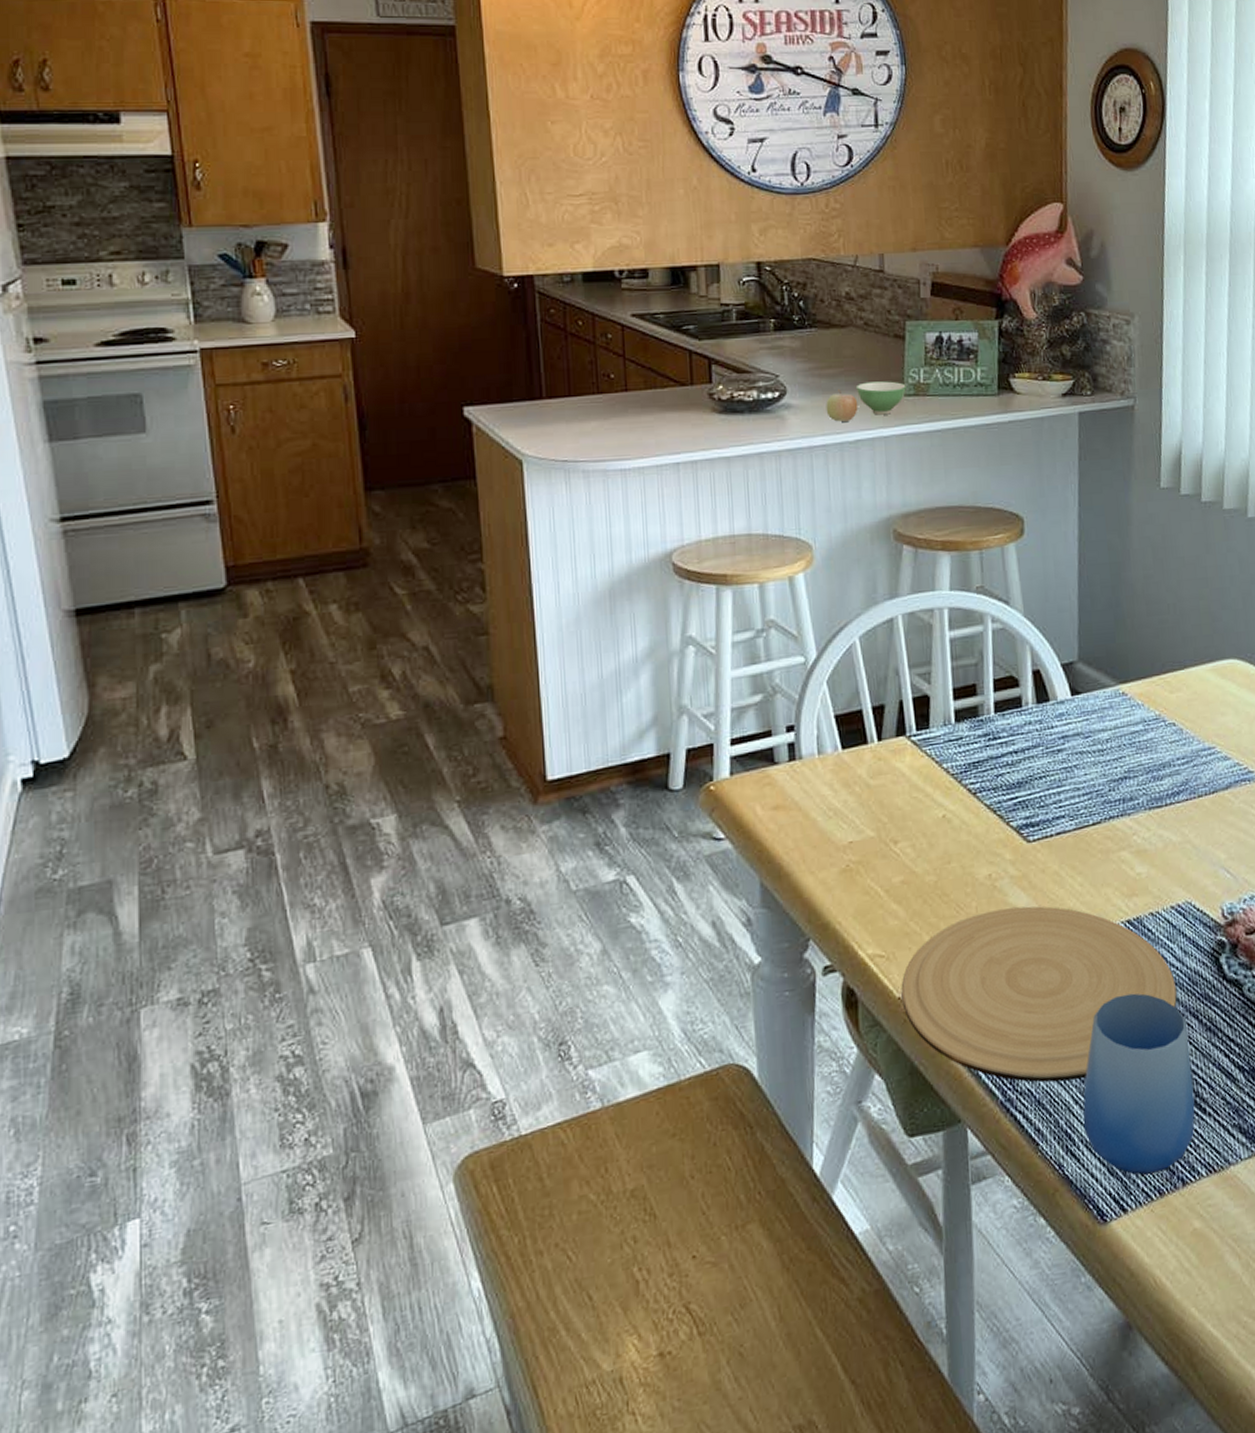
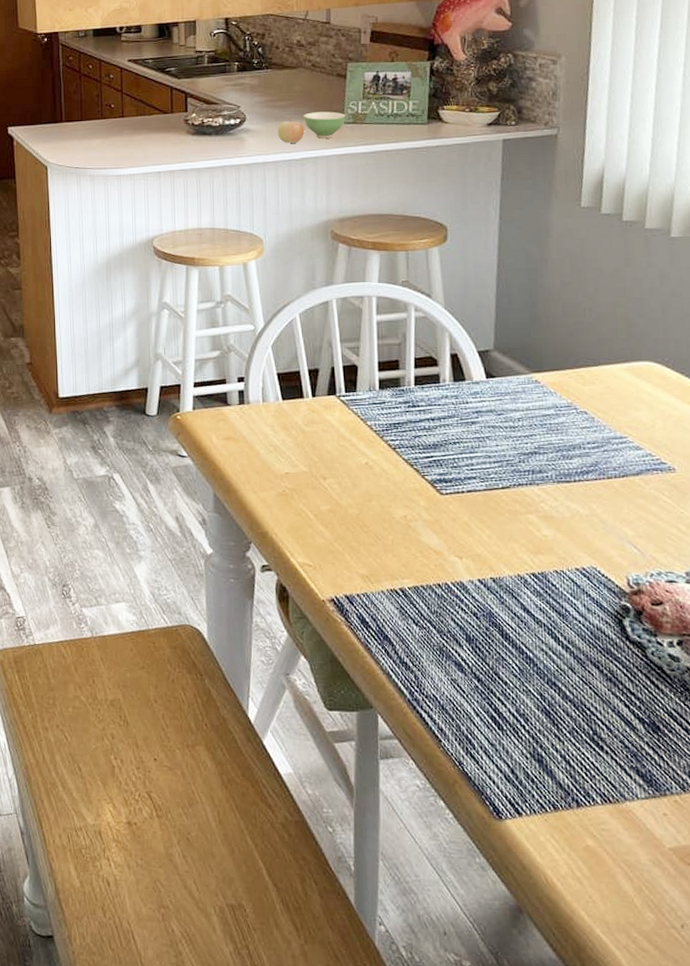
plate: present [901,906,1177,1083] -> none [325,545,578,697]
cup: present [1083,993,1195,1175] -> none [483,634,593,790]

